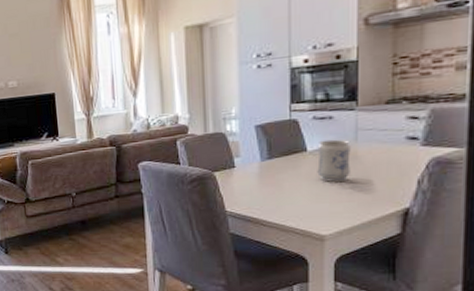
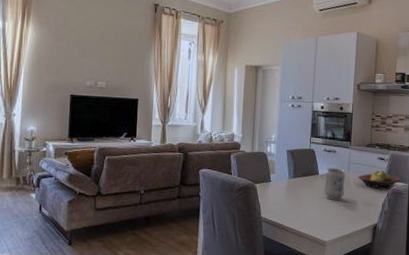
fruit bowl: none [372,134,450,160] -> present [358,171,400,188]

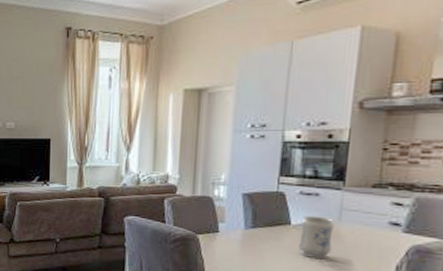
fruit bowl: present [358,171,400,188] -> none [355,221,431,245]

